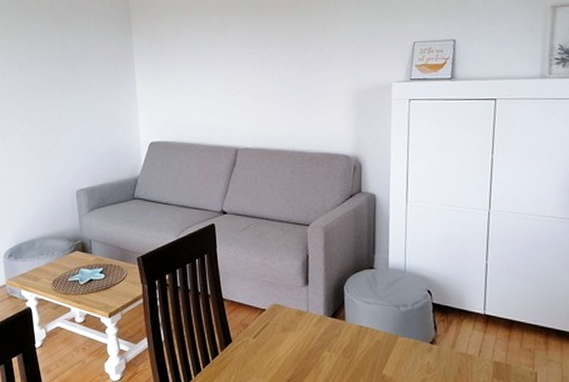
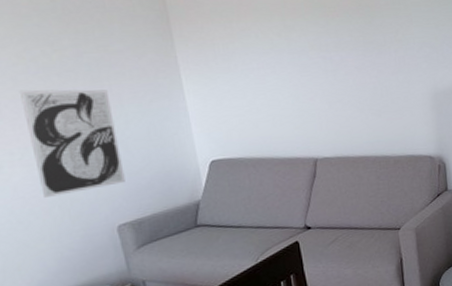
wall art: none [22,74,86,161] -> present [19,89,125,197]

